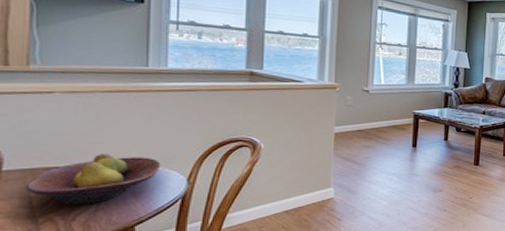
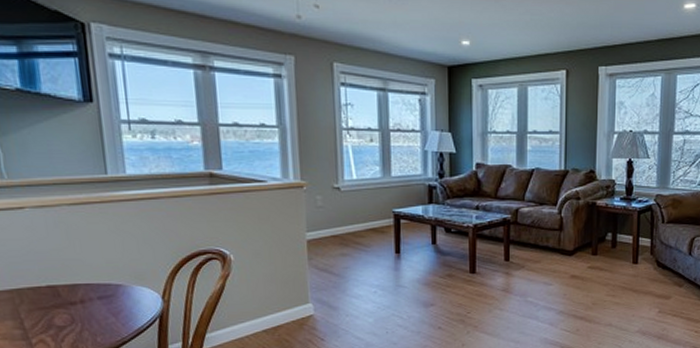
fruit bowl: present [25,154,161,205] -> none [14,272,135,326]

